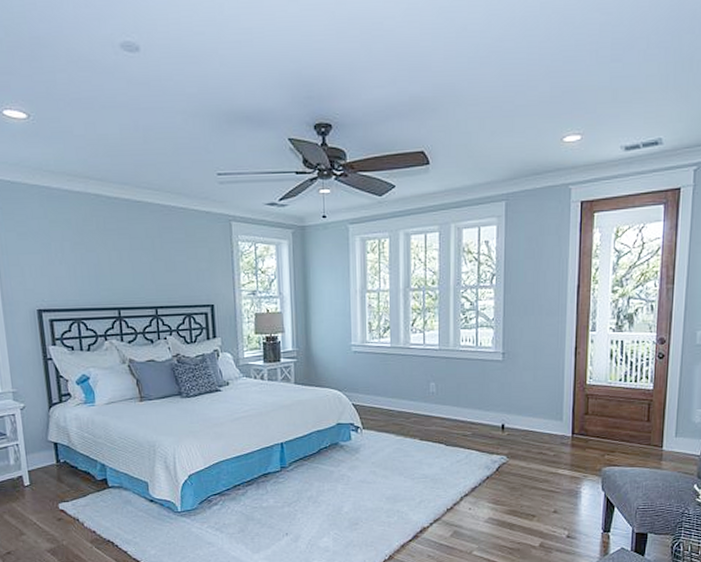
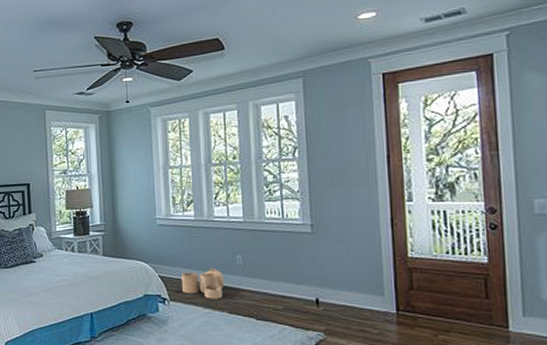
woven basket: none [375,395,417,427] -> present [182,267,225,299]

